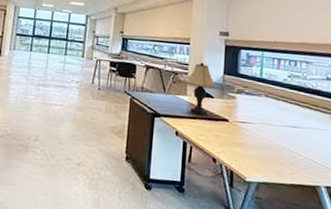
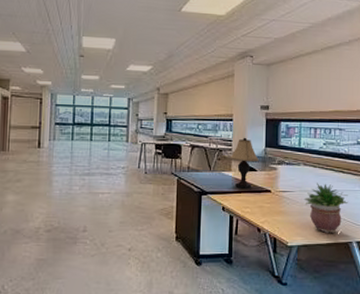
potted plant: none [265,117,316,174] -> present [303,183,348,233]

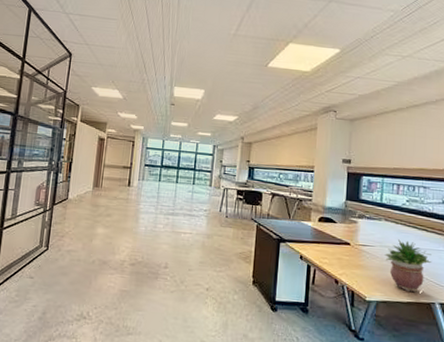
lamp: present [229,137,259,189] -> none [308,189,339,240]

